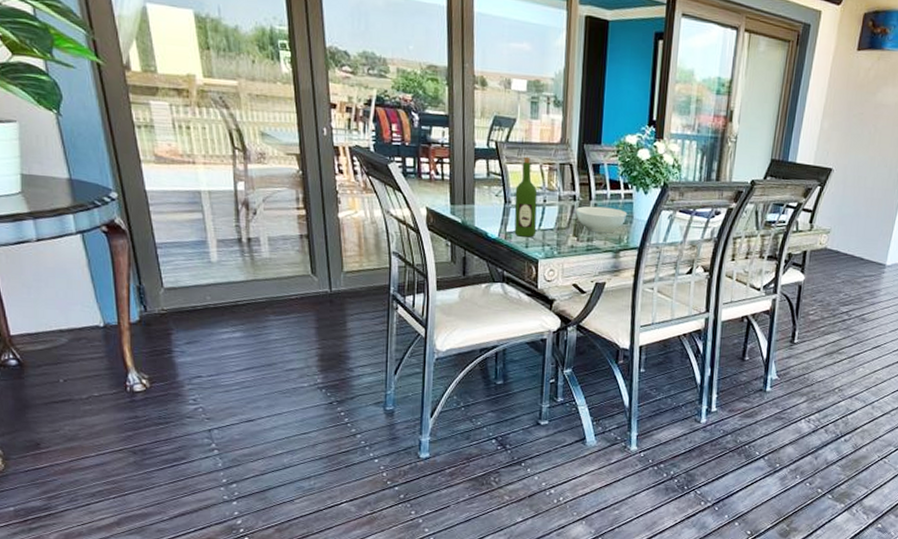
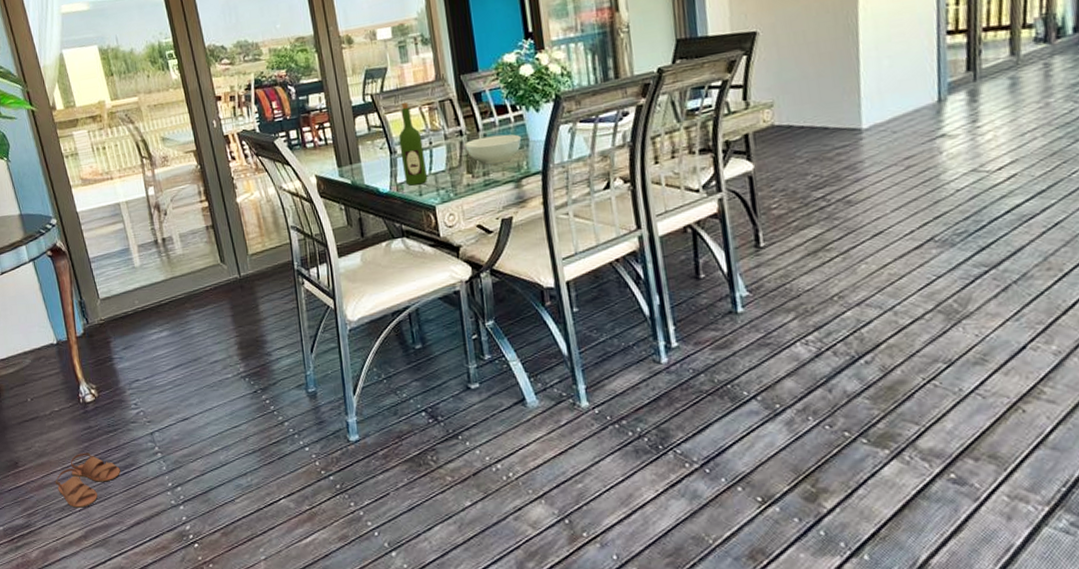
sandal: none [86,441,168,495] -> present [55,452,120,508]

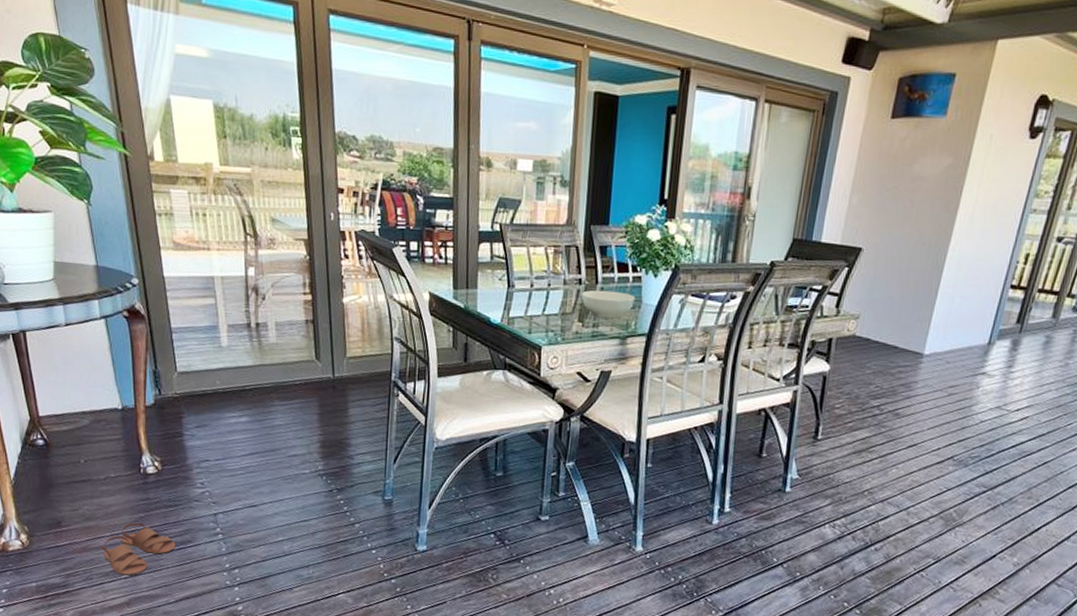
wine bottle: present [398,102,428,186] -> none [517,239,542,323]

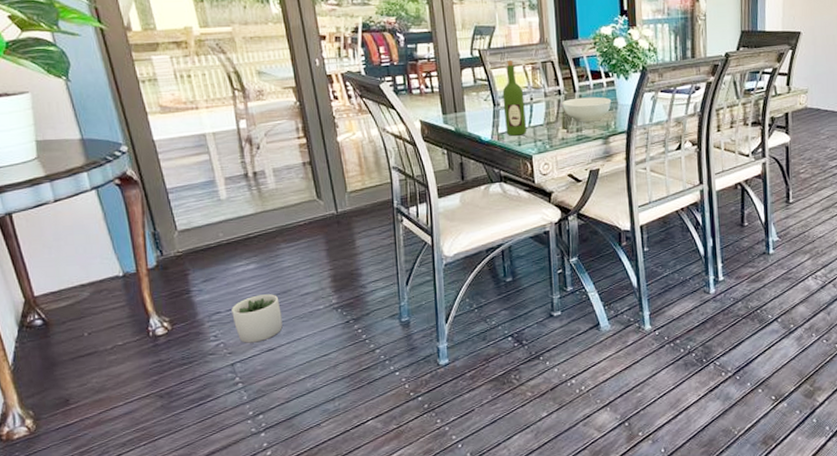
sandal: present [101,522,176,576] -> none [115,386,195,442]
planter: none [220,449,268,497] -> present [232,294,283,343]
wine bottle: none [517,239,542,323] -> present [502,59,527,136]

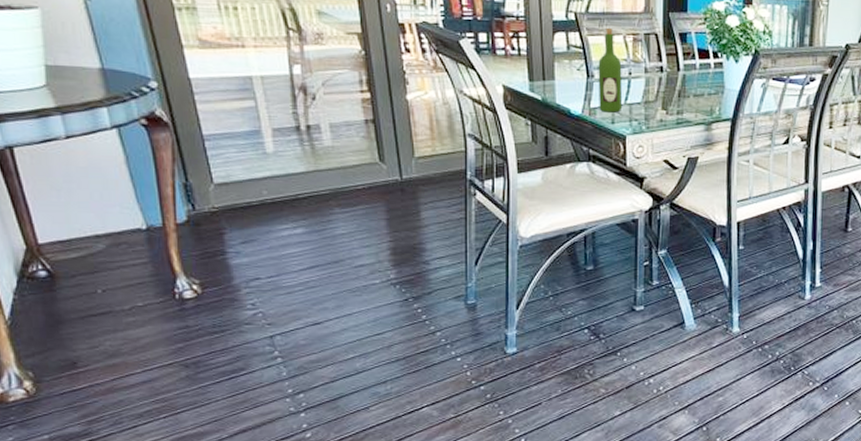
planter: present [232,294,283,343] -> none [273,263,332,315]
bowl: present [562,96,612,122] -> none [663,77,718,105]

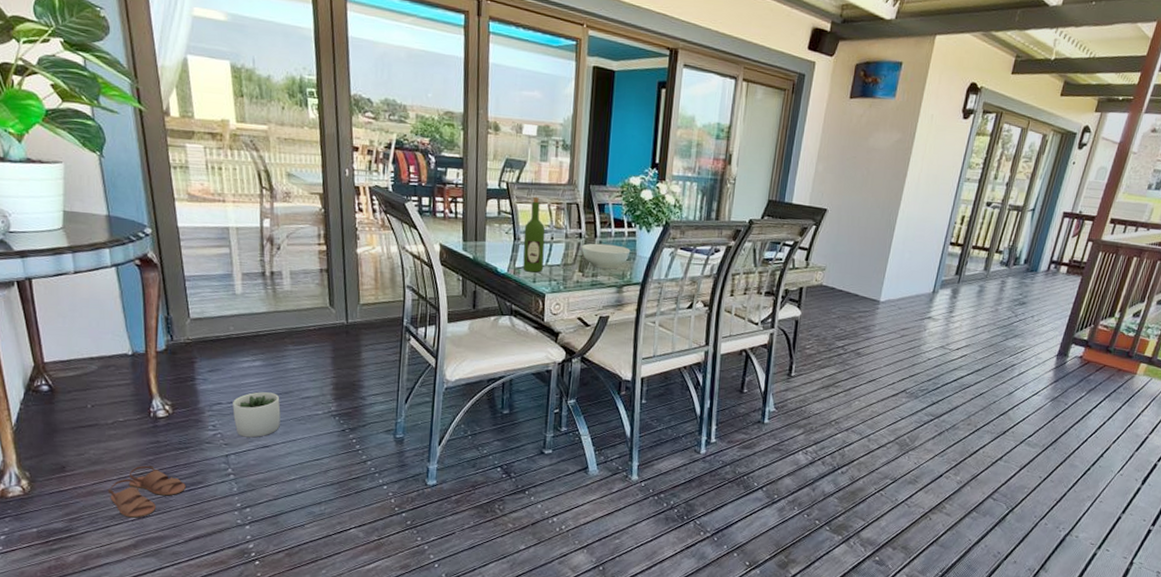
sandal: none [131,354,225,414] -> present [107,465,186,518]
planter: none [273,263,332,315] -> present [232,392,281,438]
bowl: none [663,77,718,105] -> present [581,243,631,269]

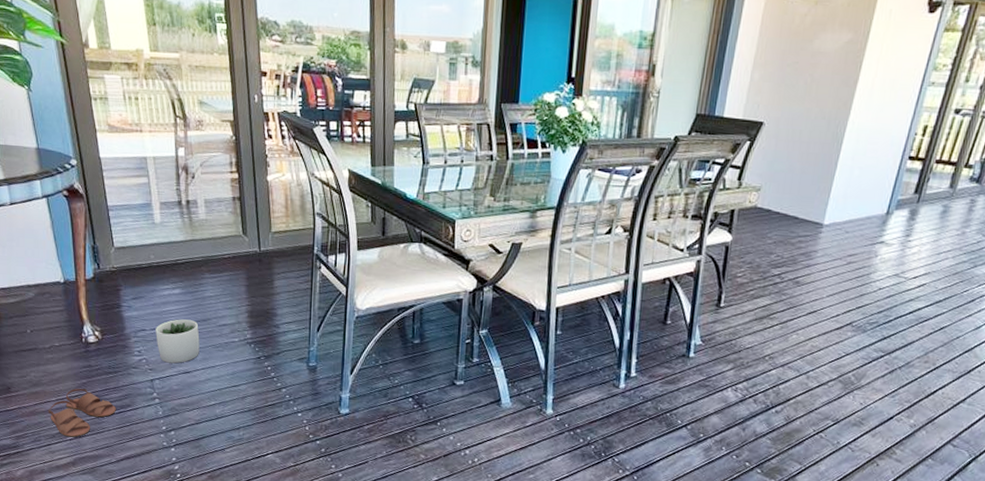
wine bottle: present [523,196,546,273] -> none [432,117,455,198]
bowl: present [581,243,631,269] -> none [492,165,545,193]

